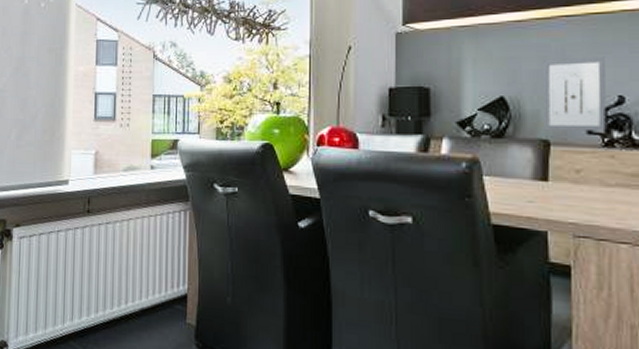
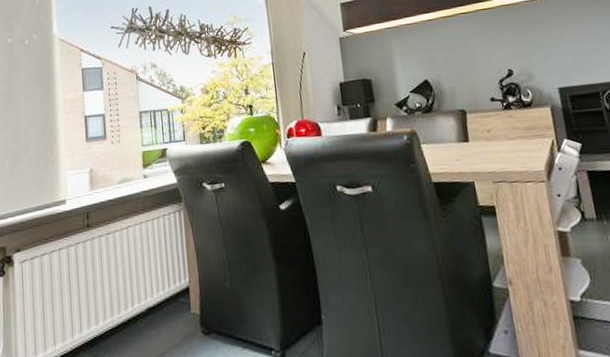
wall art: present [542,56,606,132] -> none [452,41,504,103]

